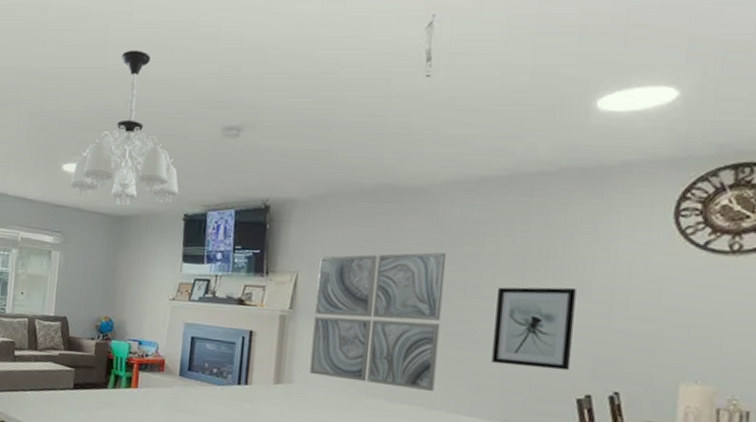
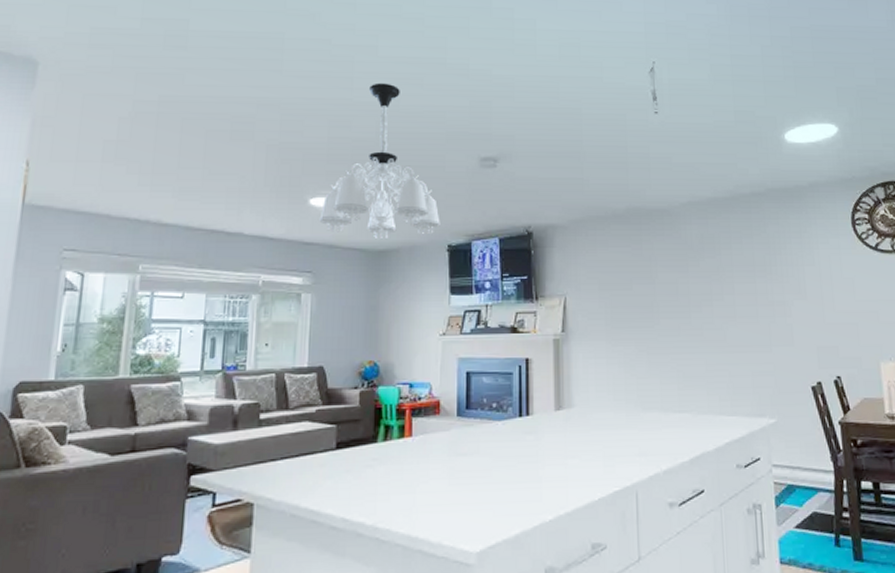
wall art: present [309,252,447,392] -> none [585,267,700,398]
wall art: present [491,287,576,371] -> none [738,289,802,364]

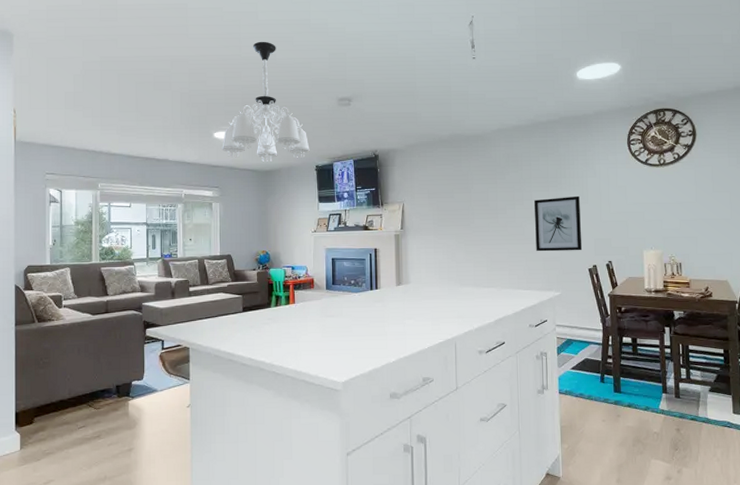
wall art: none [738,289,802,364] -> present [534,195,583,252]

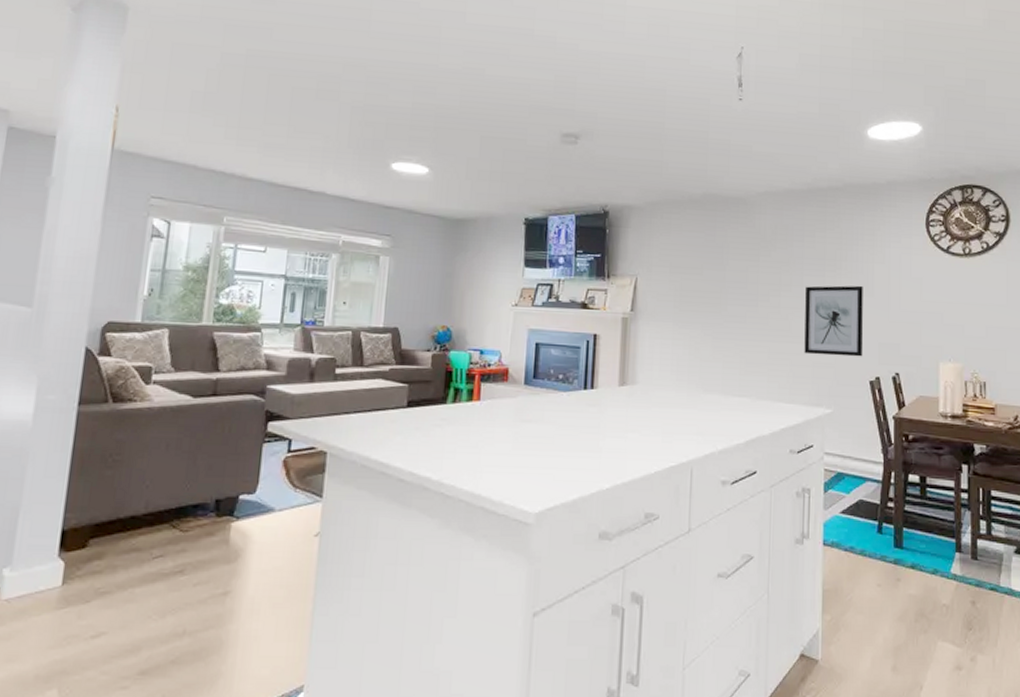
chandelier: present [222,41,310,163] -> none [400,50,519,209]

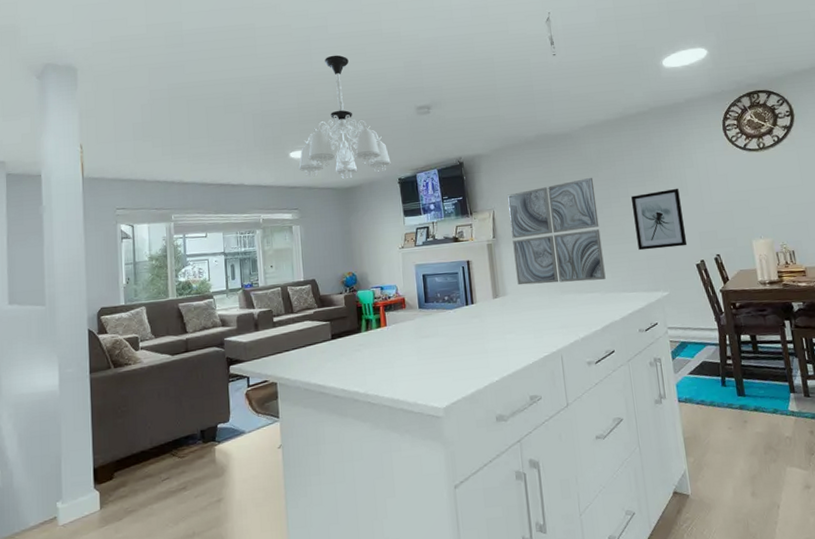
chandelier: none [400,50,519,209] -> present [299,55,391,180]
wall art: none [652,256,764,384] -> present [507,178,606,285]

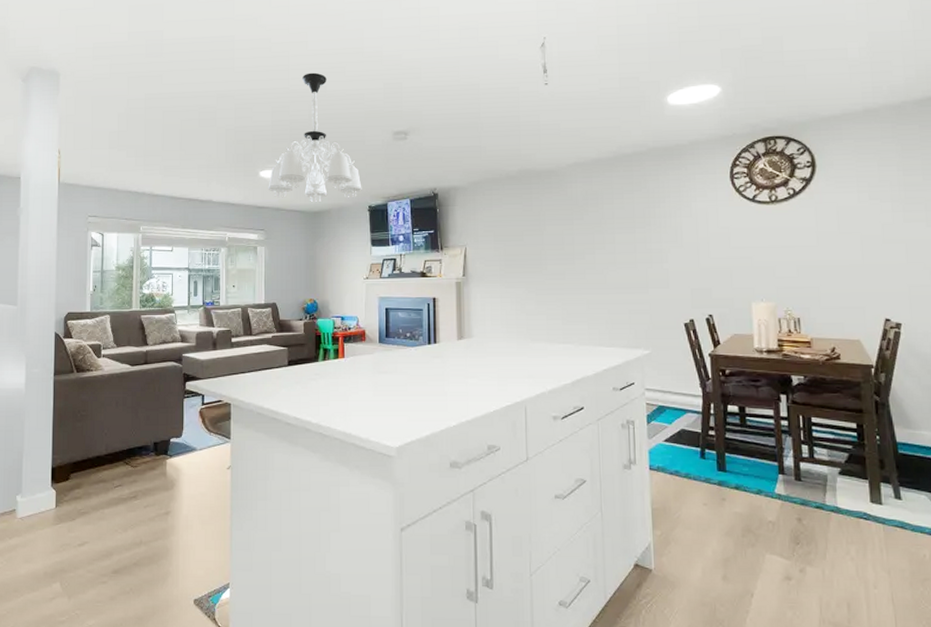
wall art: present [507,178,606,285] -> none [482,220,581,331]
wall art: present [631,188,688,251] -> none [618,238,677,303]

